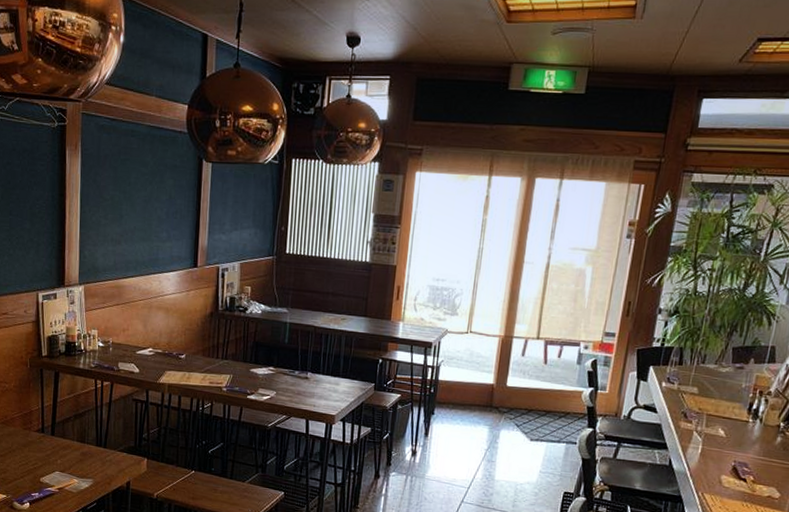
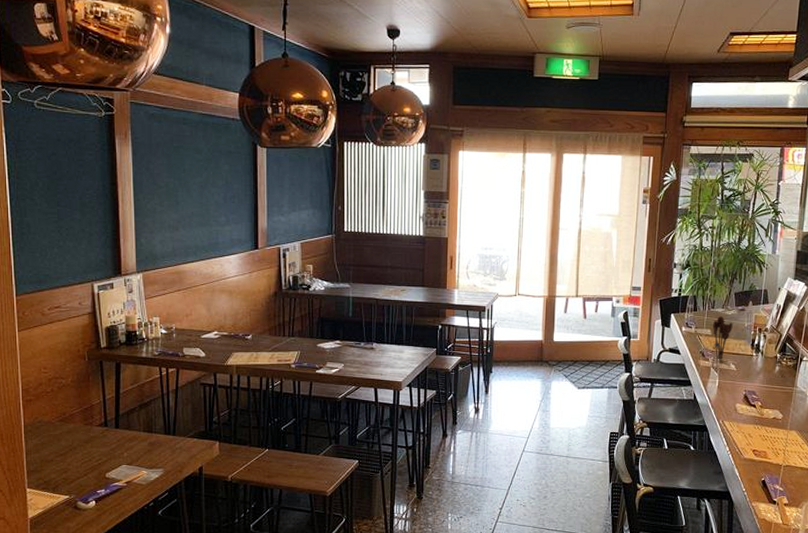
utensil holder: none [699,373,727,424] -> present [713,316,733,360]

